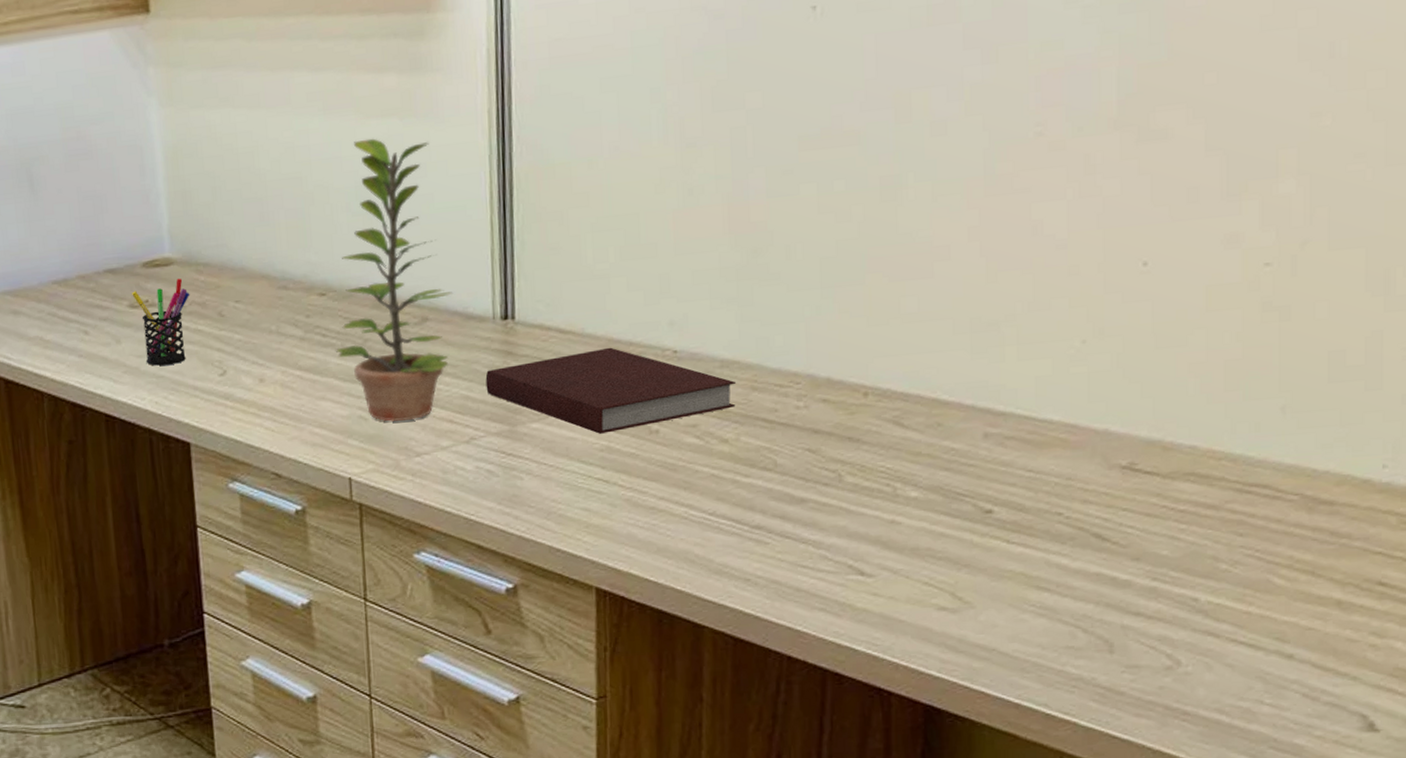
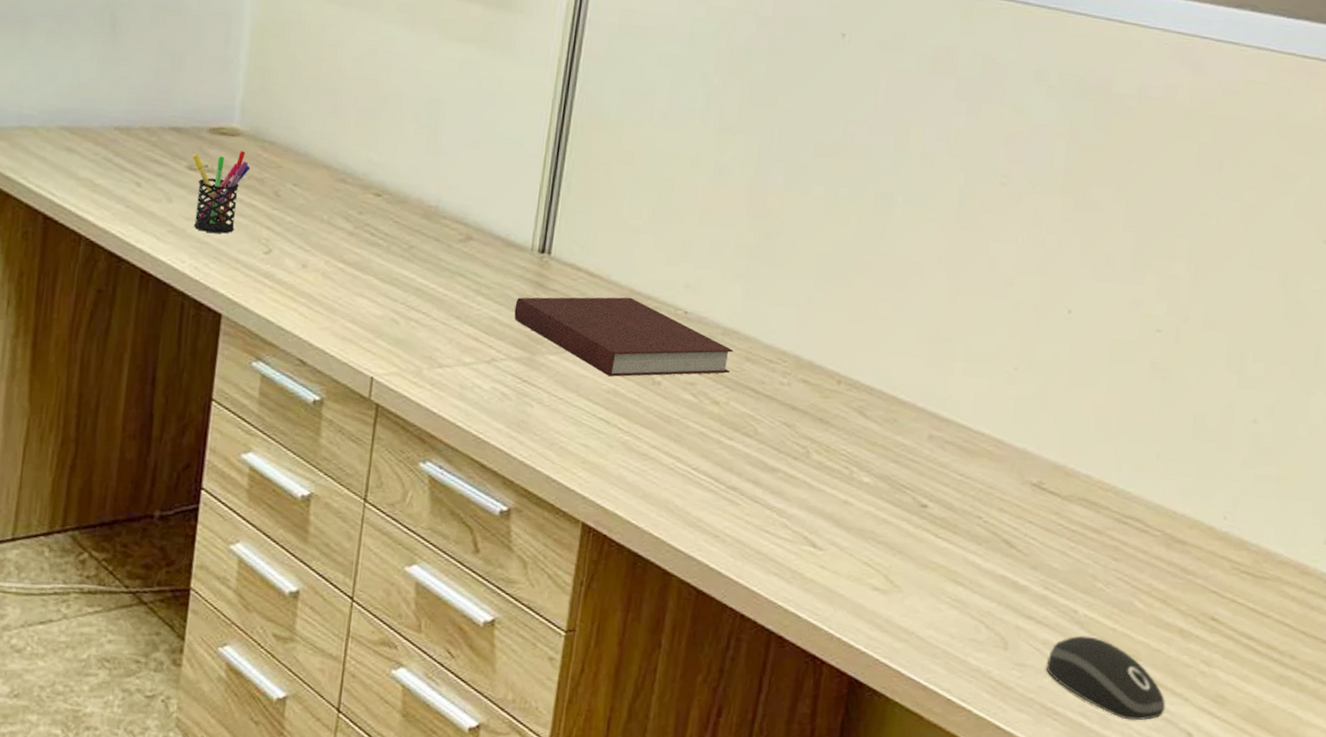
plant: present [335,138,454,421] -> none [380,57,501,332]
computer mouse: none [1165,624,1328,710] -> present [1046,635,1166,721]

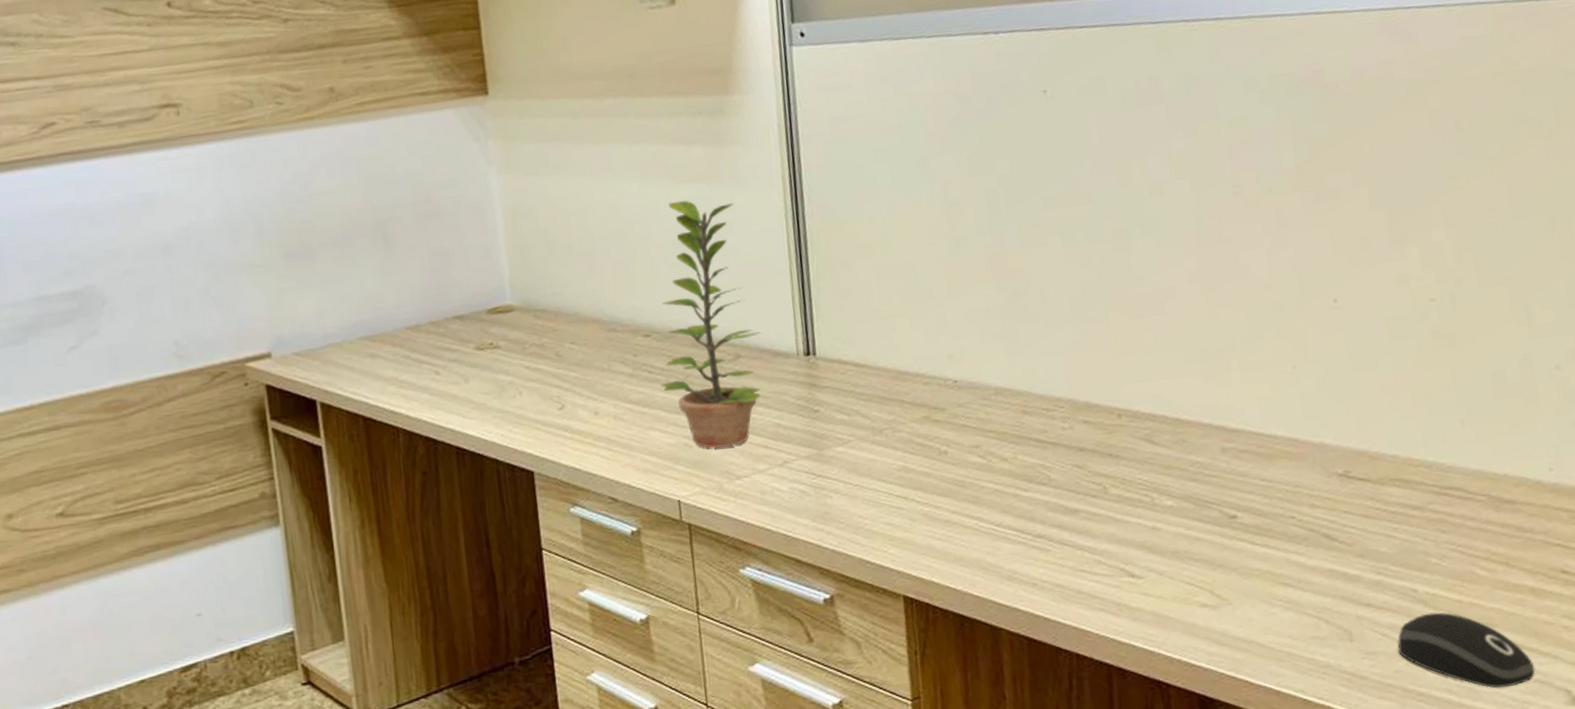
pen holder: present [193,151,251,234] -> none [478,323,530,402]
plant: none [380,57,501,332] -> present [660,200,762,448]
notebook: present [514,297,734,377] -> none [794,378,1010,456]

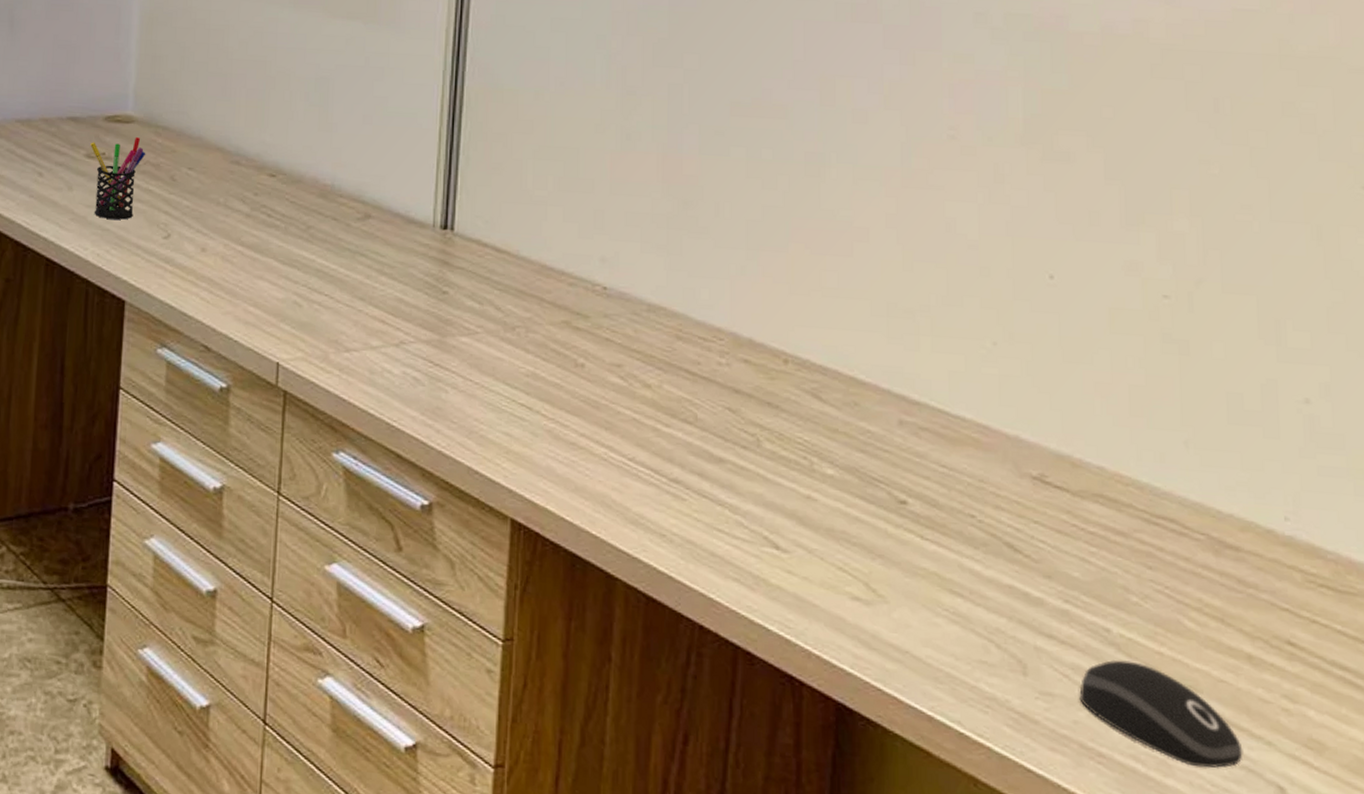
pen holder: none [478,323,530,402] -> present [90,137,146,220]
plant: present [660,200,762,448] -> none [278,36,398,314]

